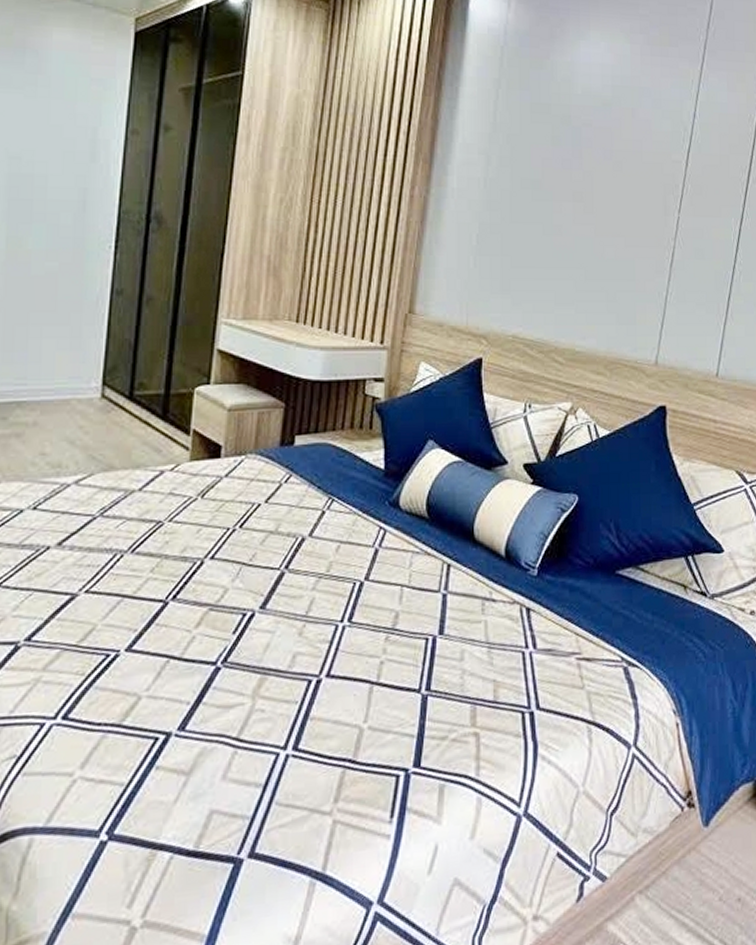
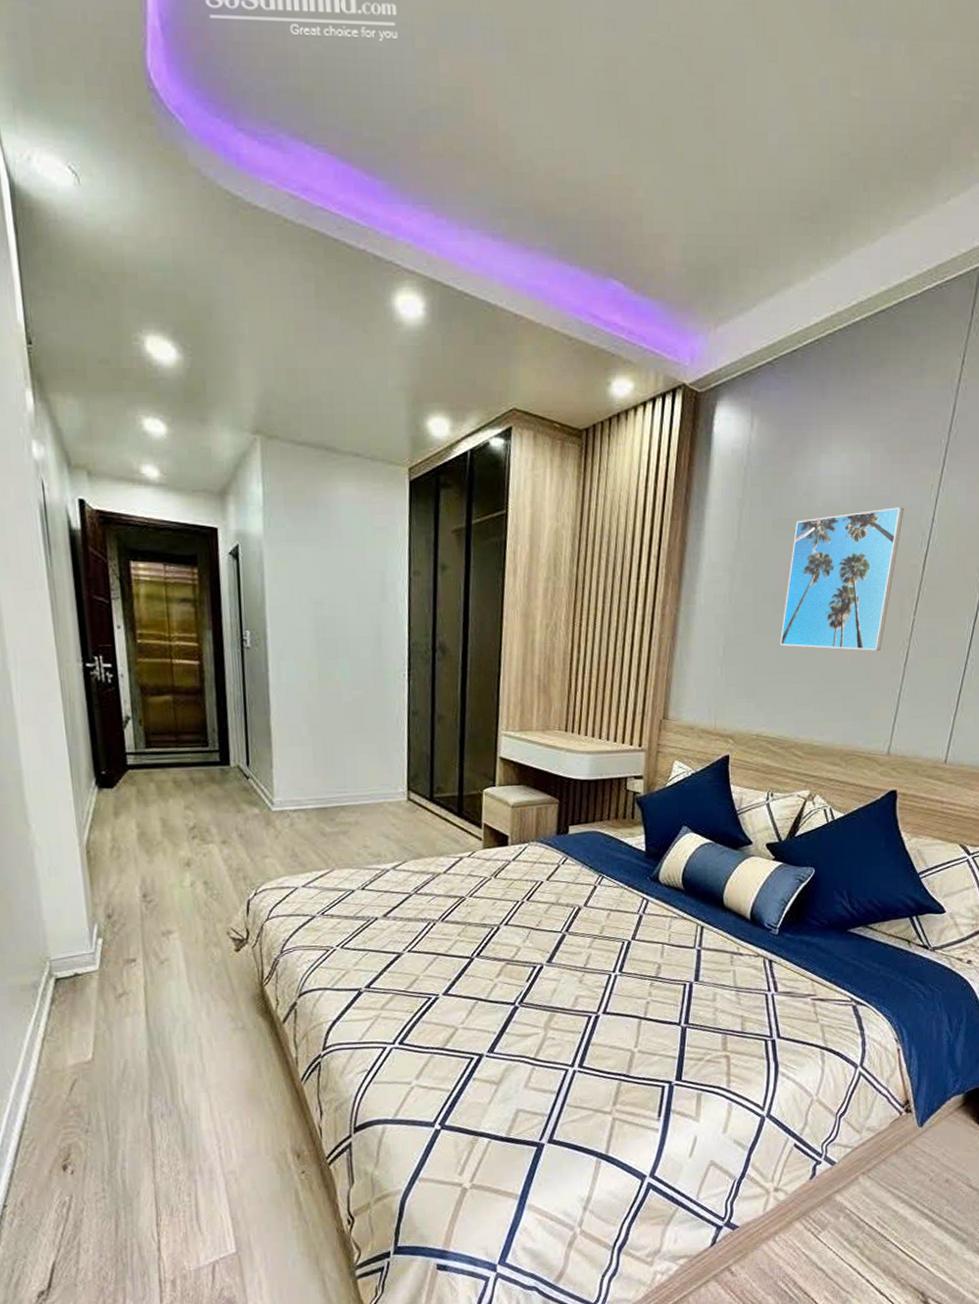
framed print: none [538,100,665,249] -> present [780,507,904,651]

